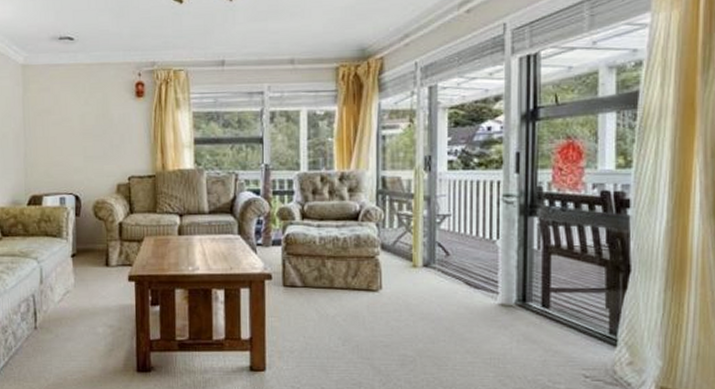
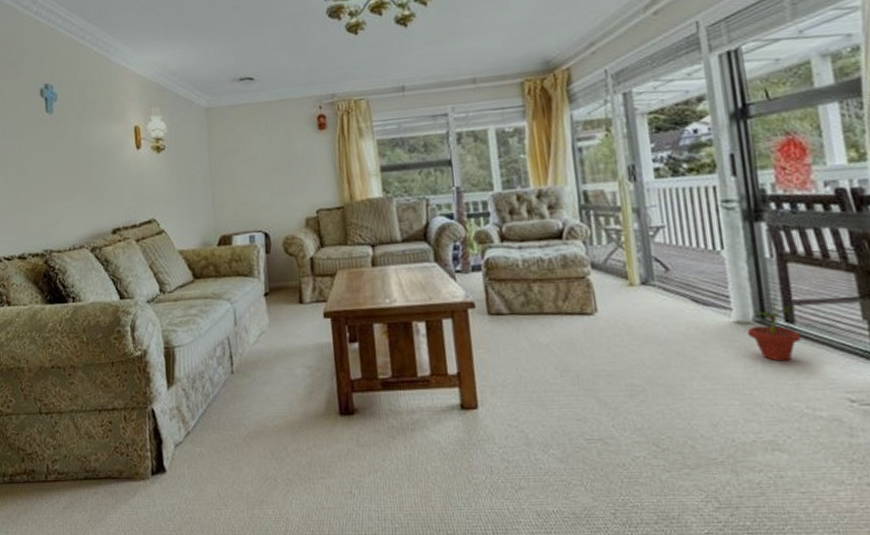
potted plant: none [508,284,553,341] -> present [747,296,801,362]

